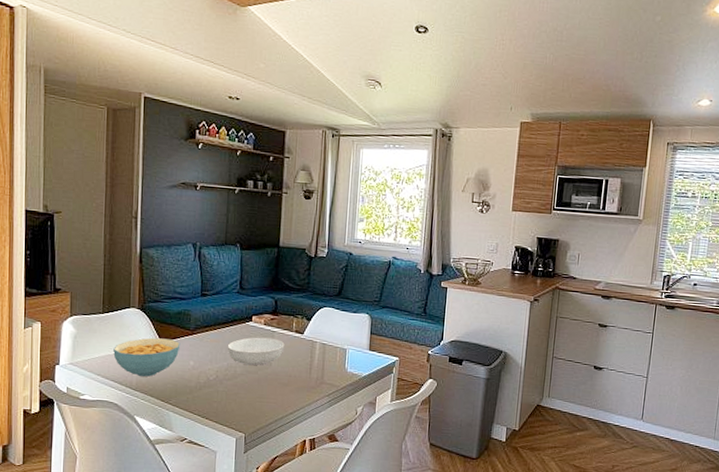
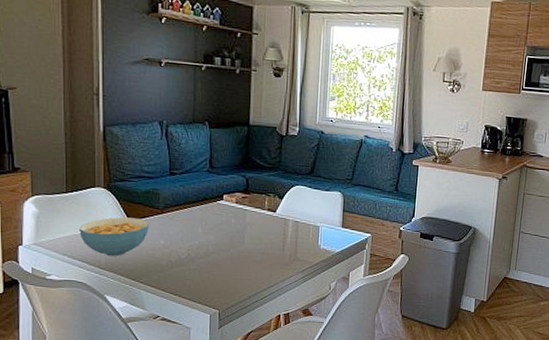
serving bowl: present [227,337,285,365] -> none [198,215,257,243]

